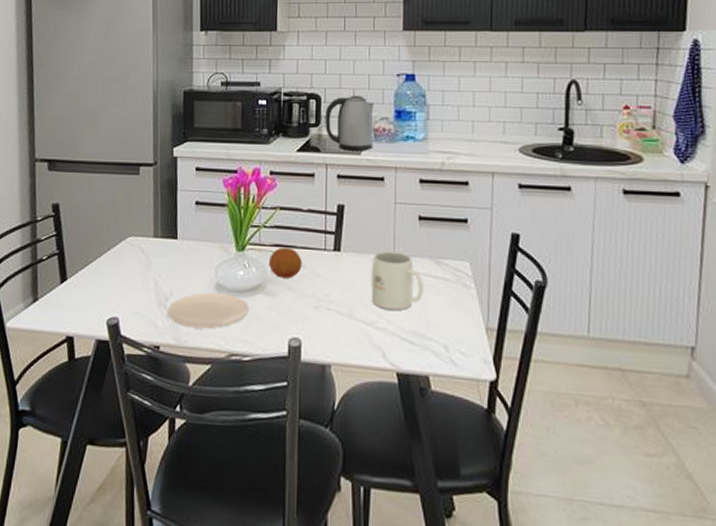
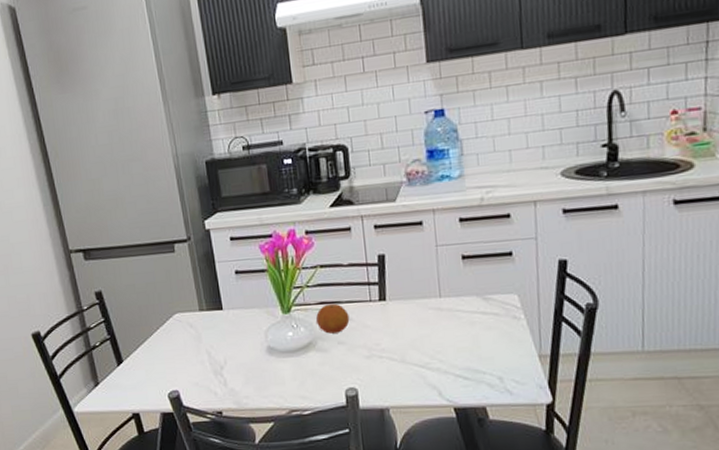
plate: present [167,292,250,329] -> none [223,355,304,392]
kettle: present [325,95,374,151] -> none [354,139,408,200]
mug: present [371,251,423,310] -> none [418,293,473,350]

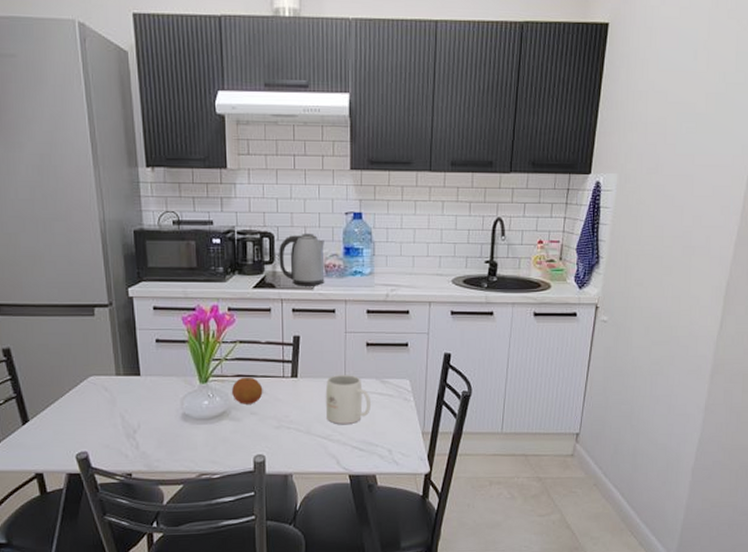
kettle: none [354,139,408,200] -> present [279,233,325,286]
mug: none [418,293,473,350] -> present [325,375,371,424]

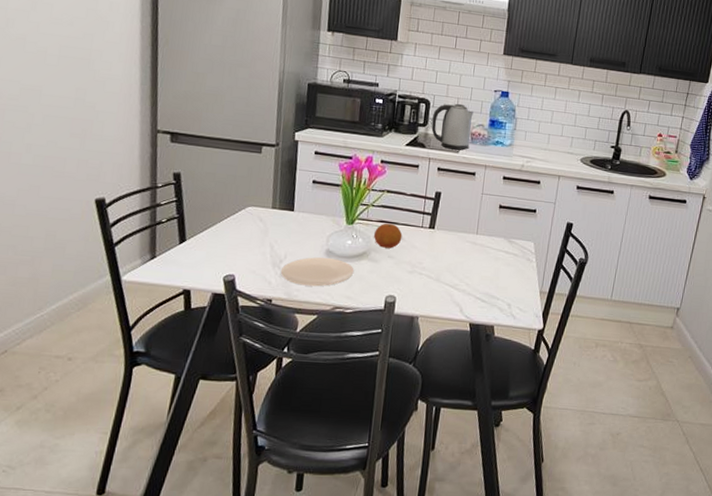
plate: none [136,421,216,455] -> present [280,257,355,287]
mug: present [325,375,371,424] -> none [456,231,497,276]

